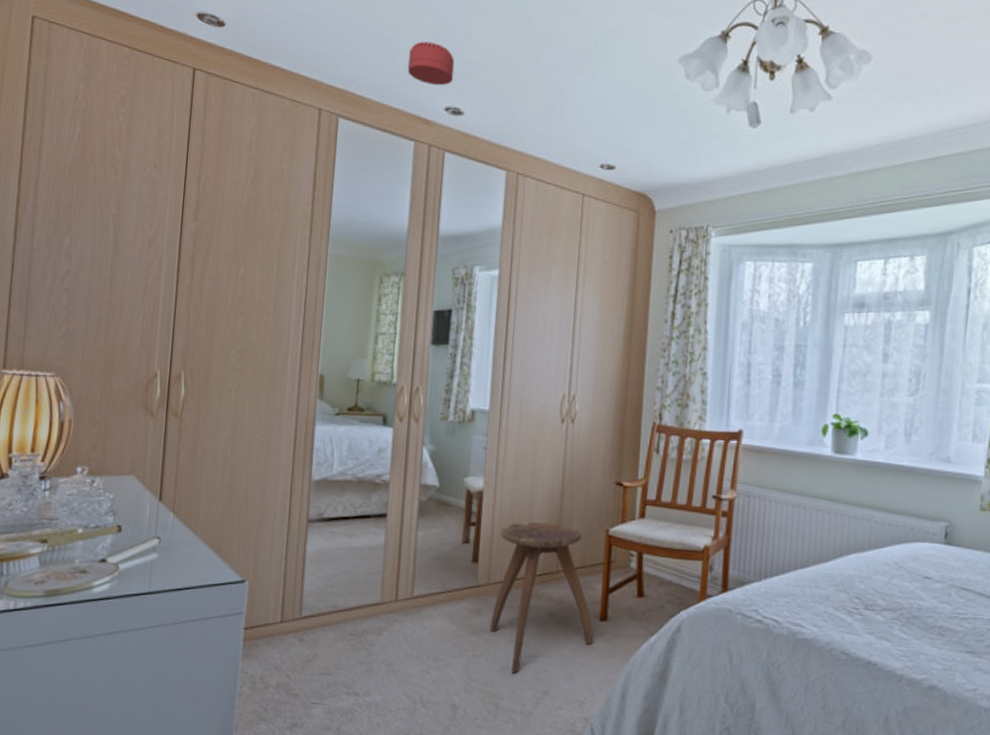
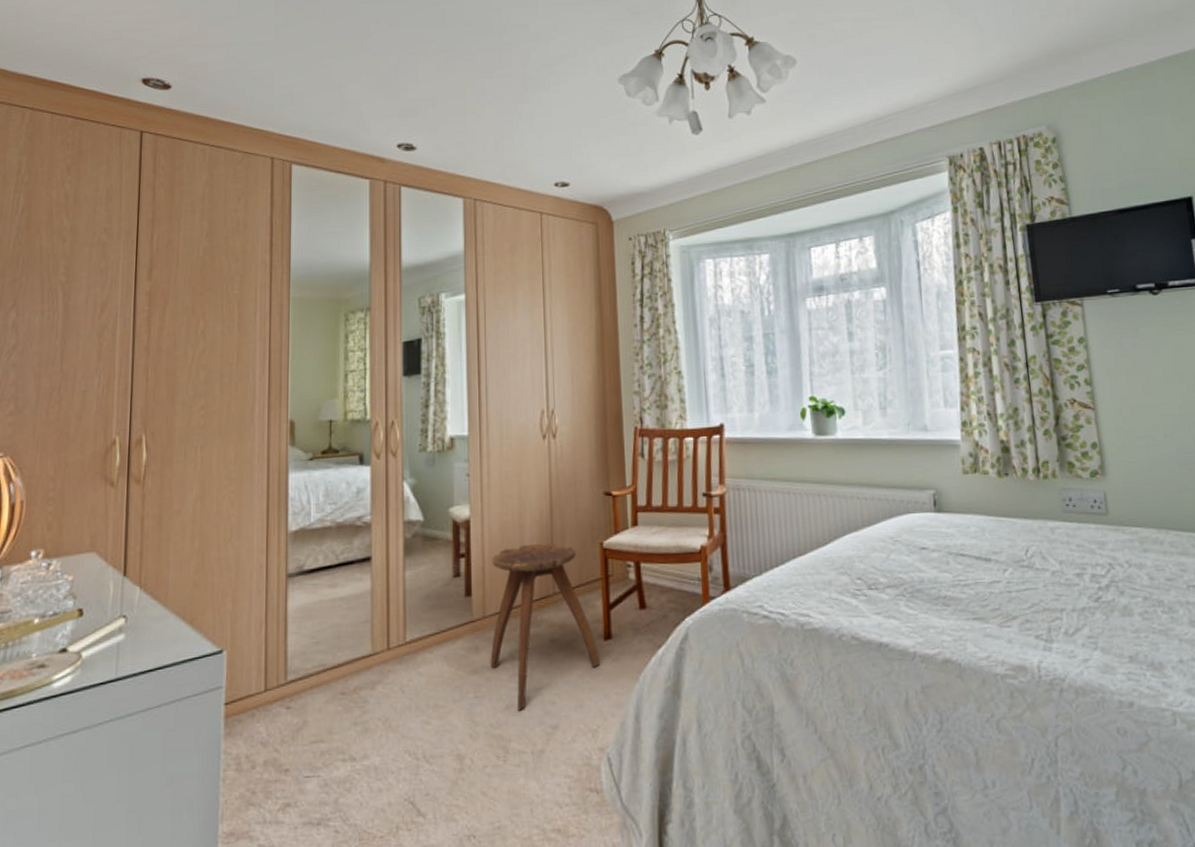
smoke detector: present [407,41,455,86] -> none [357,84,404,125]

